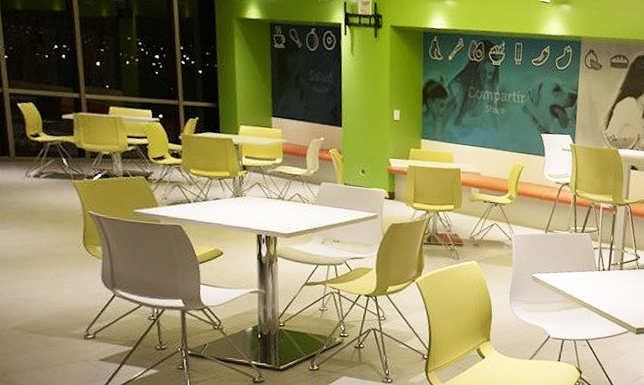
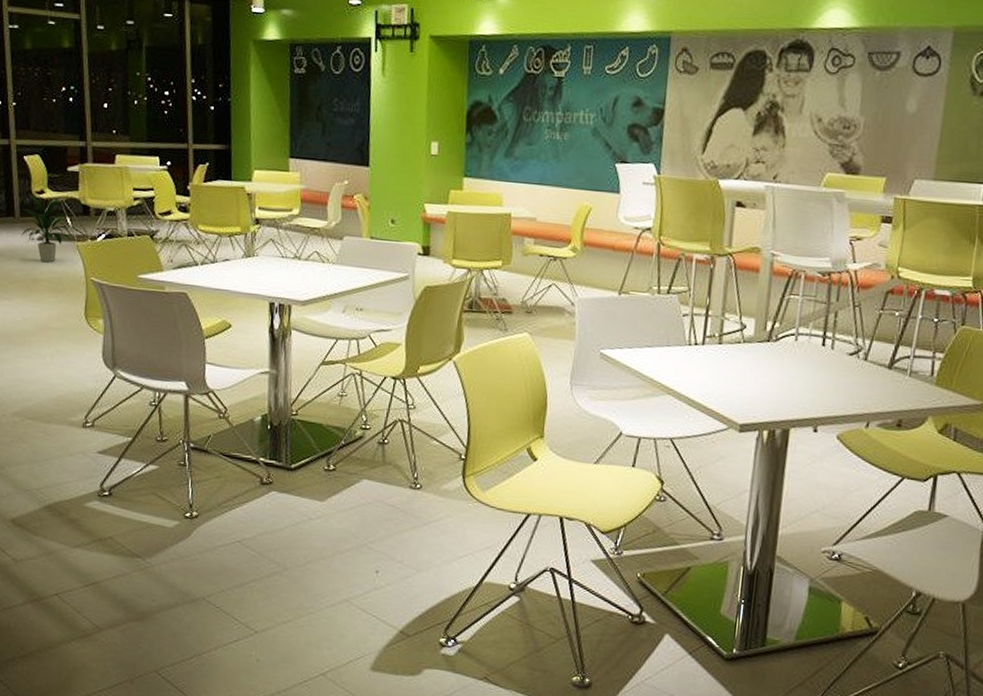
indoor plant: none [17,136,68,197] -> present [22,193,72,263]

